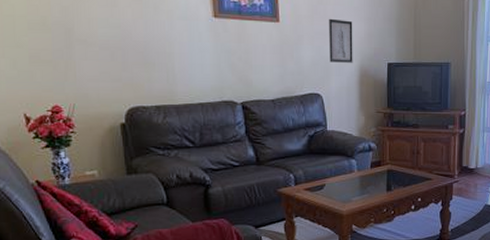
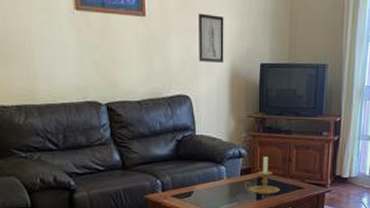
candle holder: none [374,148,409,187] -> present [244,155,280,196]

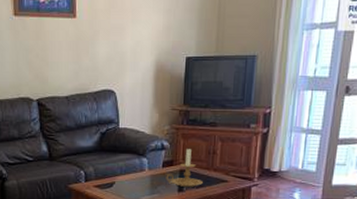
wall art: present [199,13,224,63] -> none [125,11,151,58]

